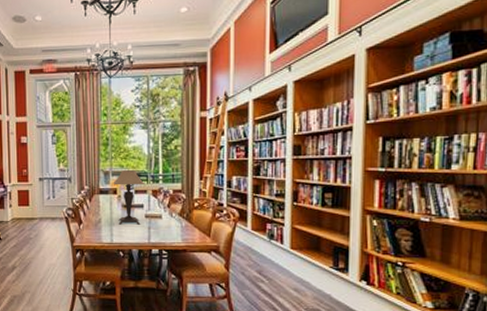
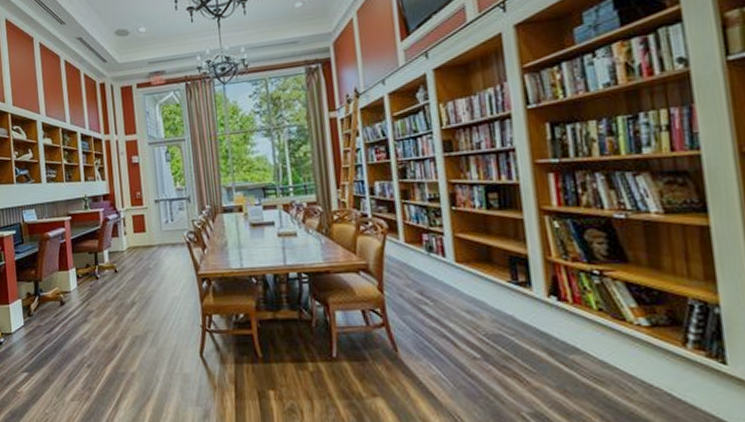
table lamp: present [113,170,145,225] -> none [237,183,274,247]

